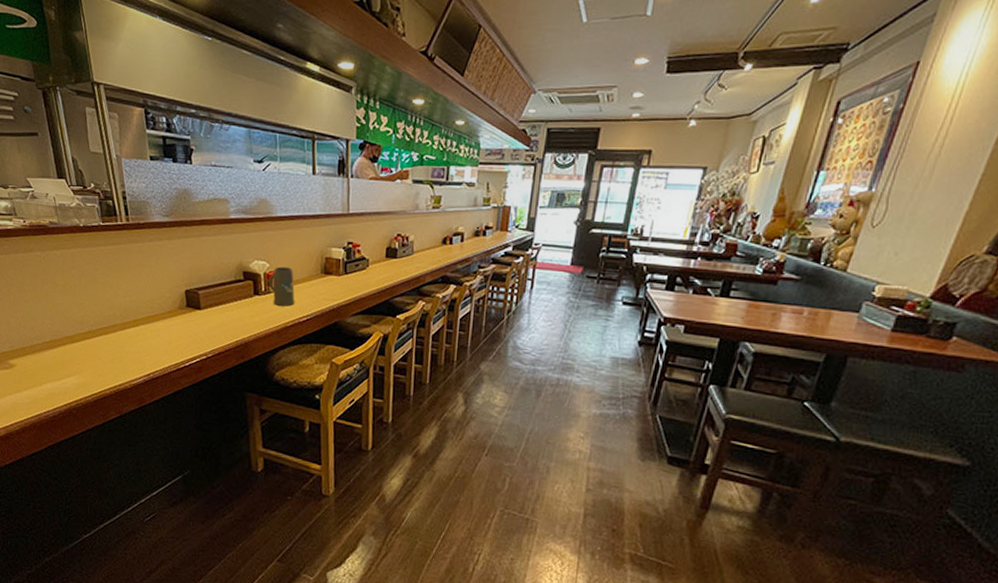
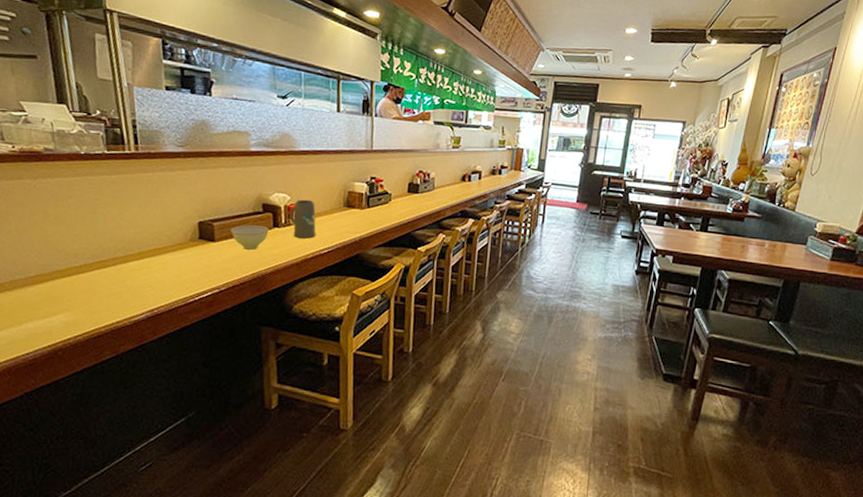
bowl: none [215,293,250,318] -> present [231,225,269,250]

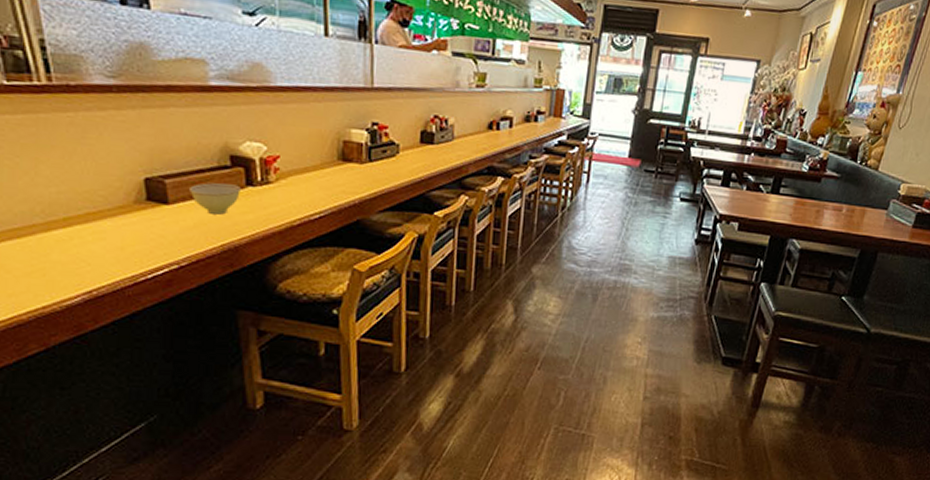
beer mug: present [289,199,316,239] -> none [267,150,304,201]

